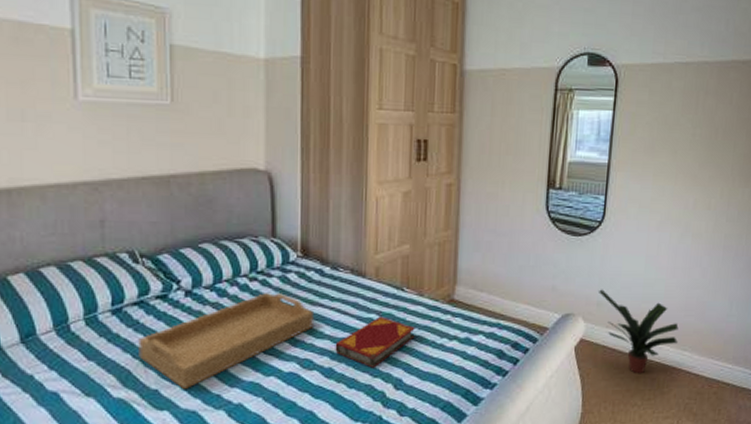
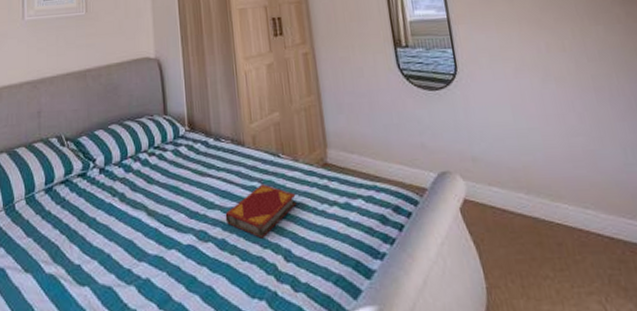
serving tray: present [137,293,315,390] -> none [64,166,206,265]
potted plant: present [599,289,679,374] -> none [470,143,576,239]

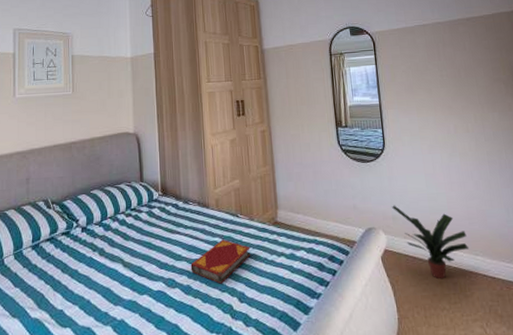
potted plant: none [470,143,576,239] -> present [392,205,470,280]

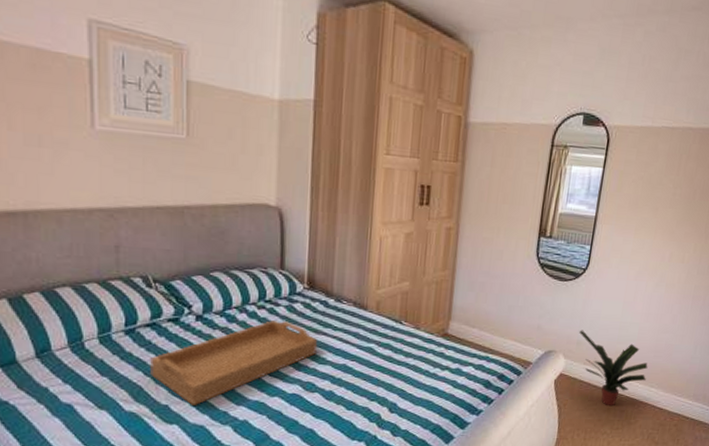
serving tray: none [48,225,174,310] -> present [149,320,318,407]
hardback book: present [190,239,251,284] -> none [336,346,411,393]

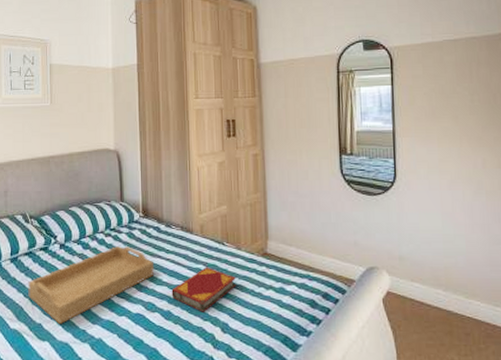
hardback book: none [336,346,411,393] -> present [171,267,236,312]
potted plant: present [579,330,648,407] -> none [399,244,489,329]

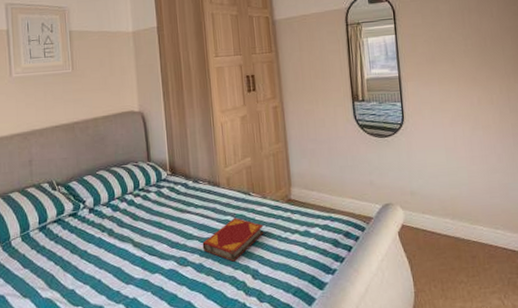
serving tray: present [27,246,155,325] -> none [57,205,185,289]

